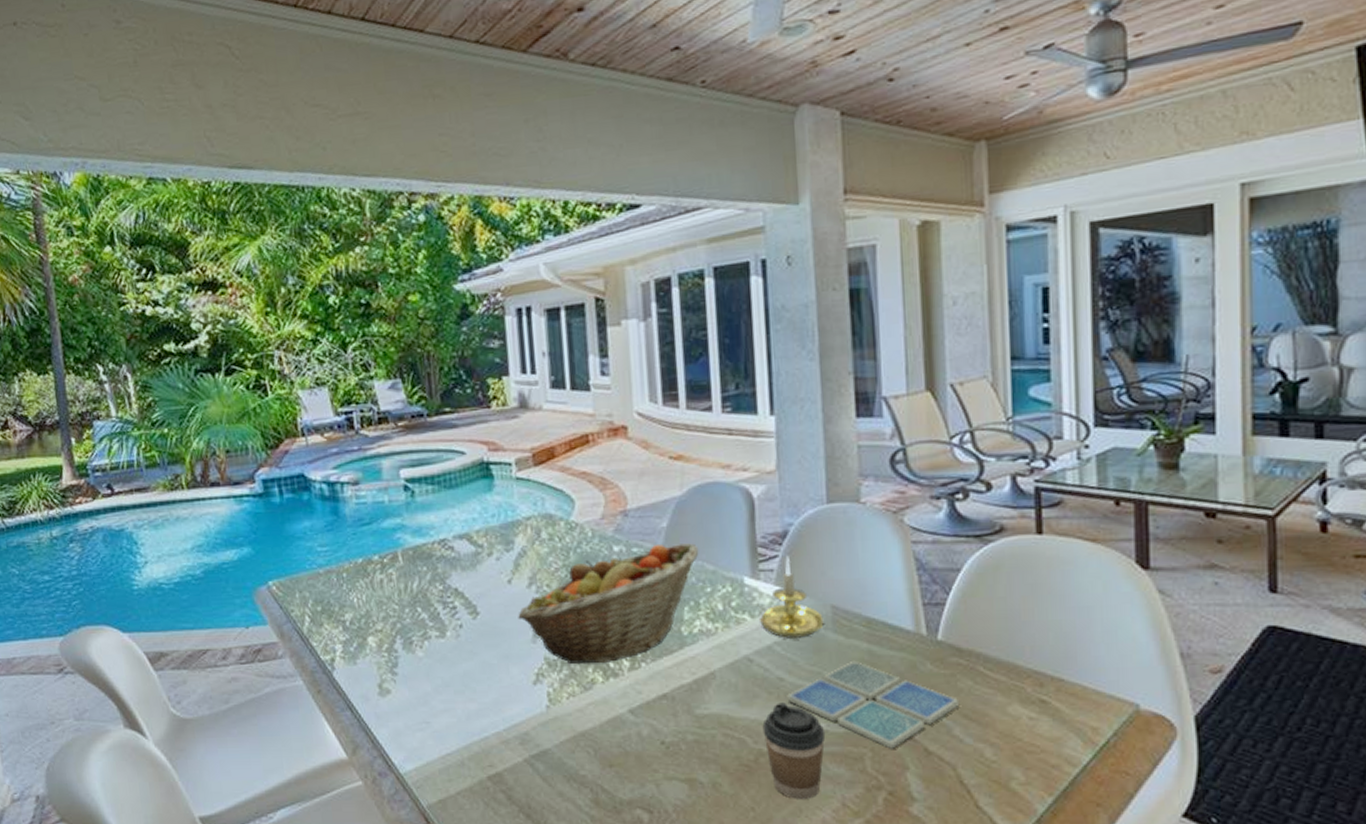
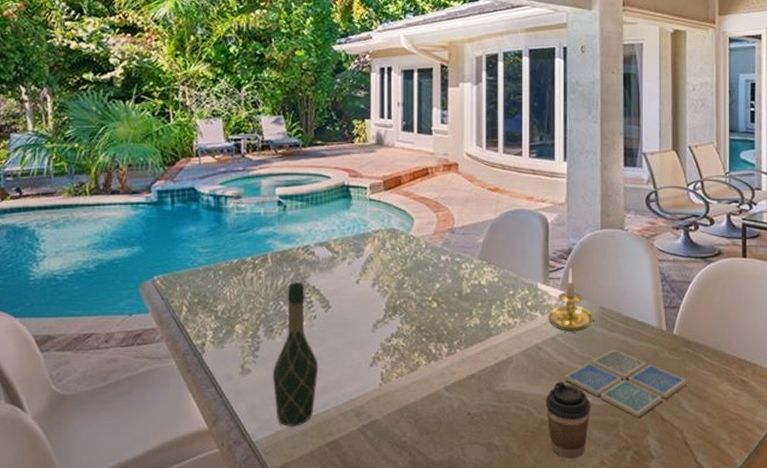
wine bottle: none [416,583,471,758] -> present [272,282,318,428]
fruit basket: present [518,543,699,665] -> none [362,256,506,350]

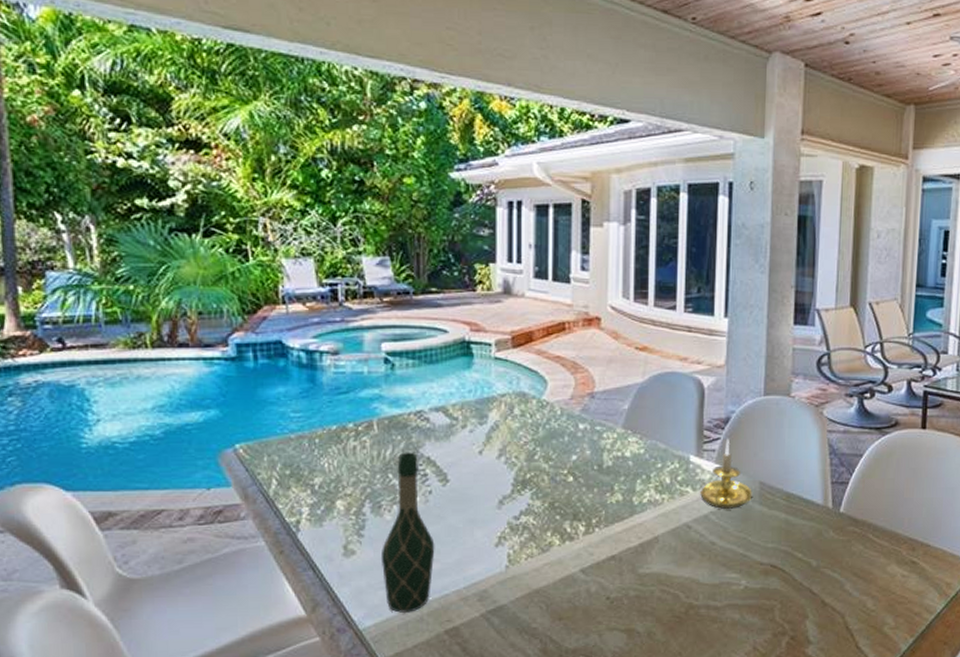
coffee cup: present [545,381,591,458] -> none [694,563,745,645]
drink coaster: present [565,349,687,418] -> none [717,528,852,602]

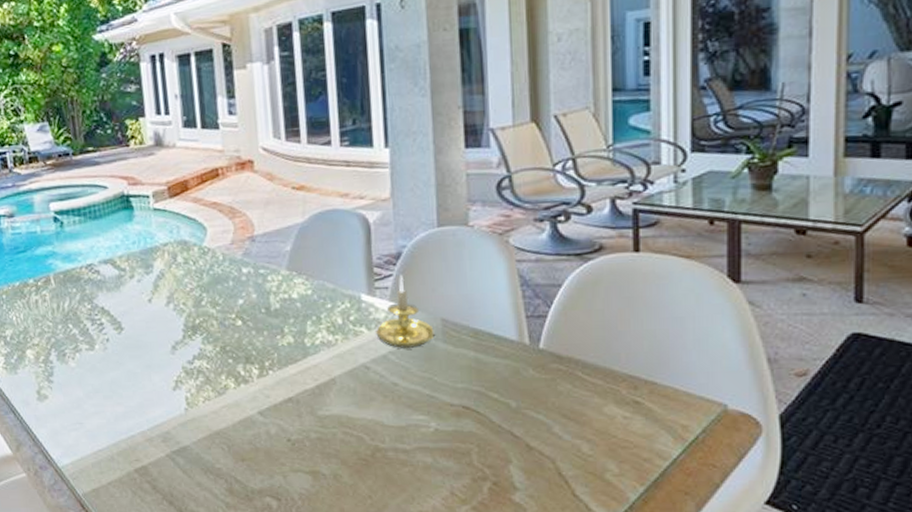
wine bottle: present [380,452,435,614] -> none [70,303,118,453]

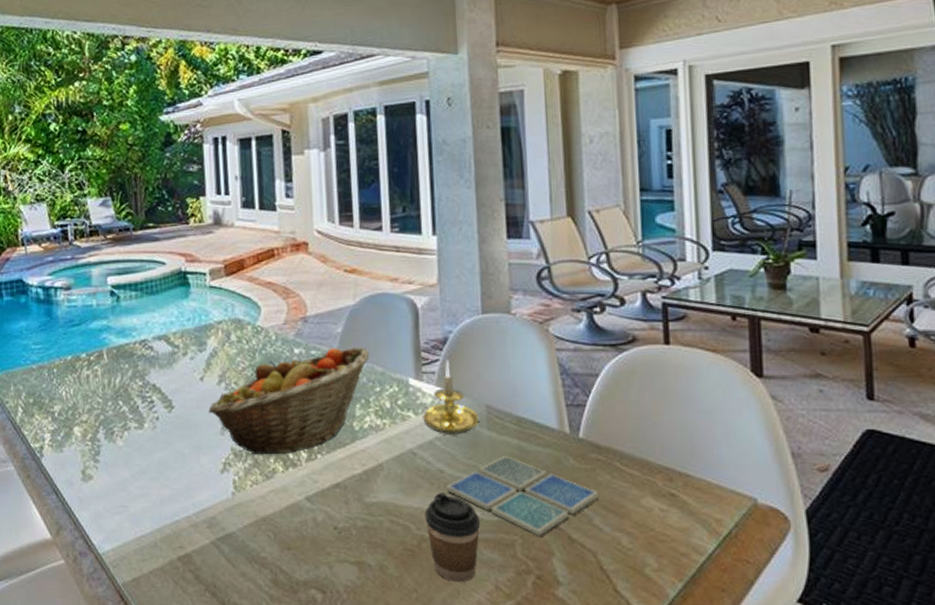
fruit basket: none [158,265,320,373] -> present [208,347,370,455]
coffee cup: none [378,405,436,488] -> present [424,493,481,582]
drink coaster: none [401,367,559,445] -> present [446,455,599,537]

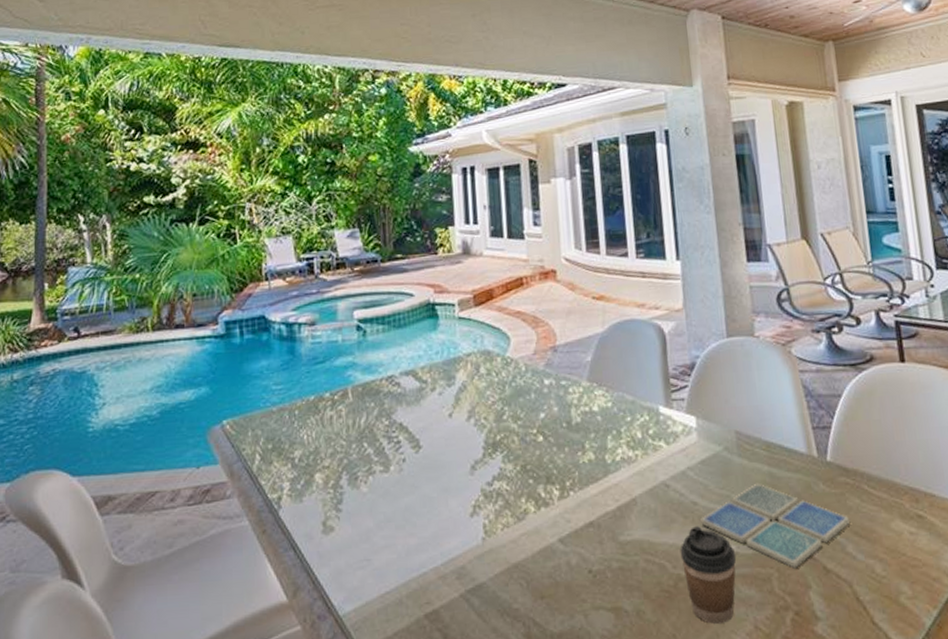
fruit basket: present [208,347,370,455] -> none [457,376,620,496]
candle holder: present [421,359,479,434] -> none [673,385,730,464]

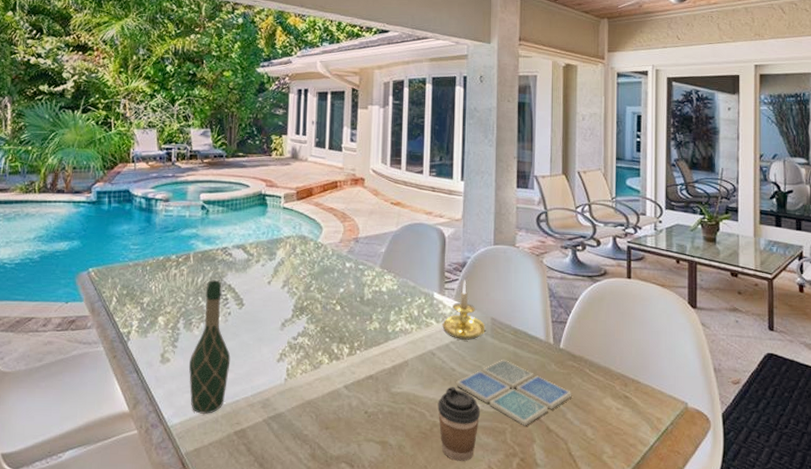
wine bottle: none [358,418,411,596] -> present [188,280,231,415]
candle holder: none [673,385,730,464] -> present [441,279,485,340]

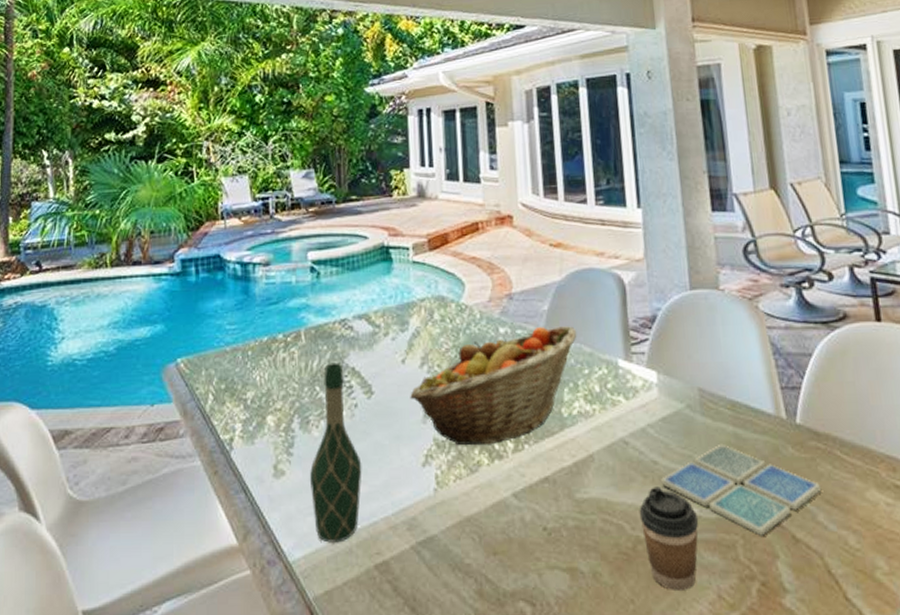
fruit basket: none [272,265,405,350] -> present [410,326,577,446]
candle holder: present [441,279,485,340] -> none [632,339,692,421]

